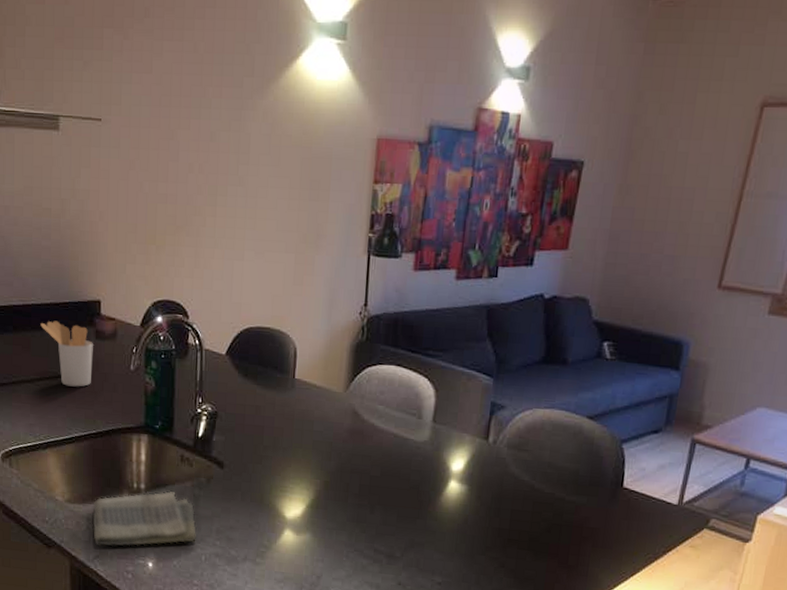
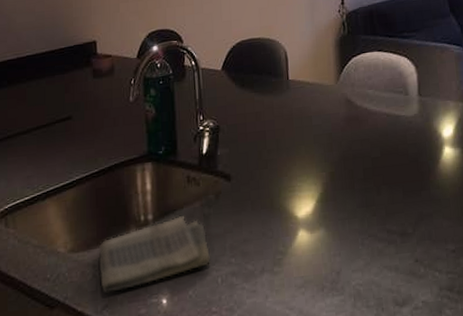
utensil holder: present [40,320,93,387] -> none [36,67,91,130]

